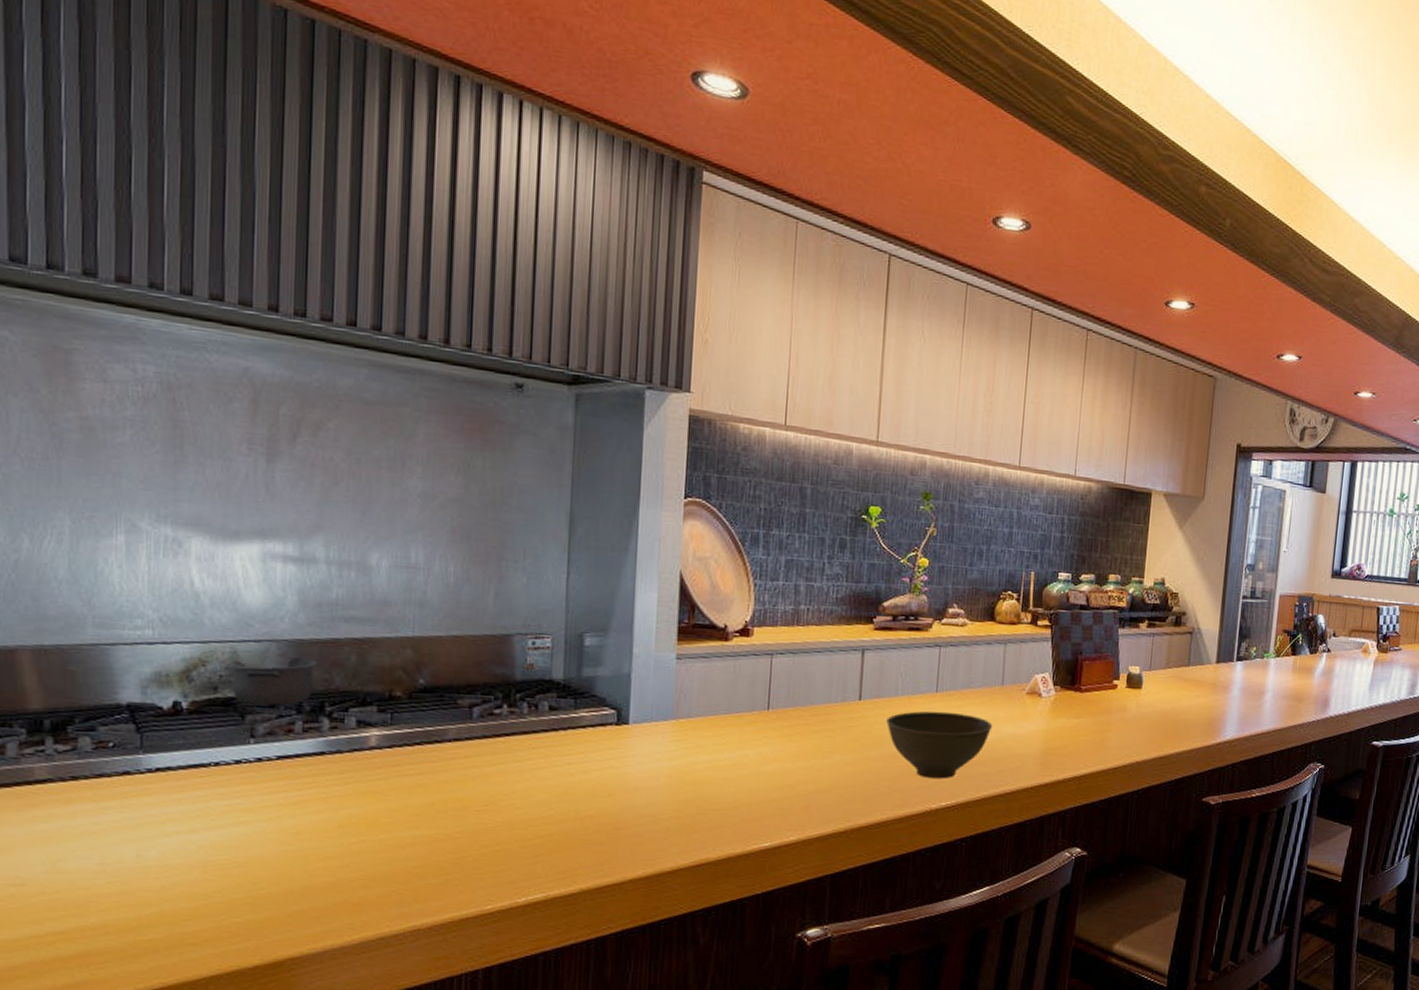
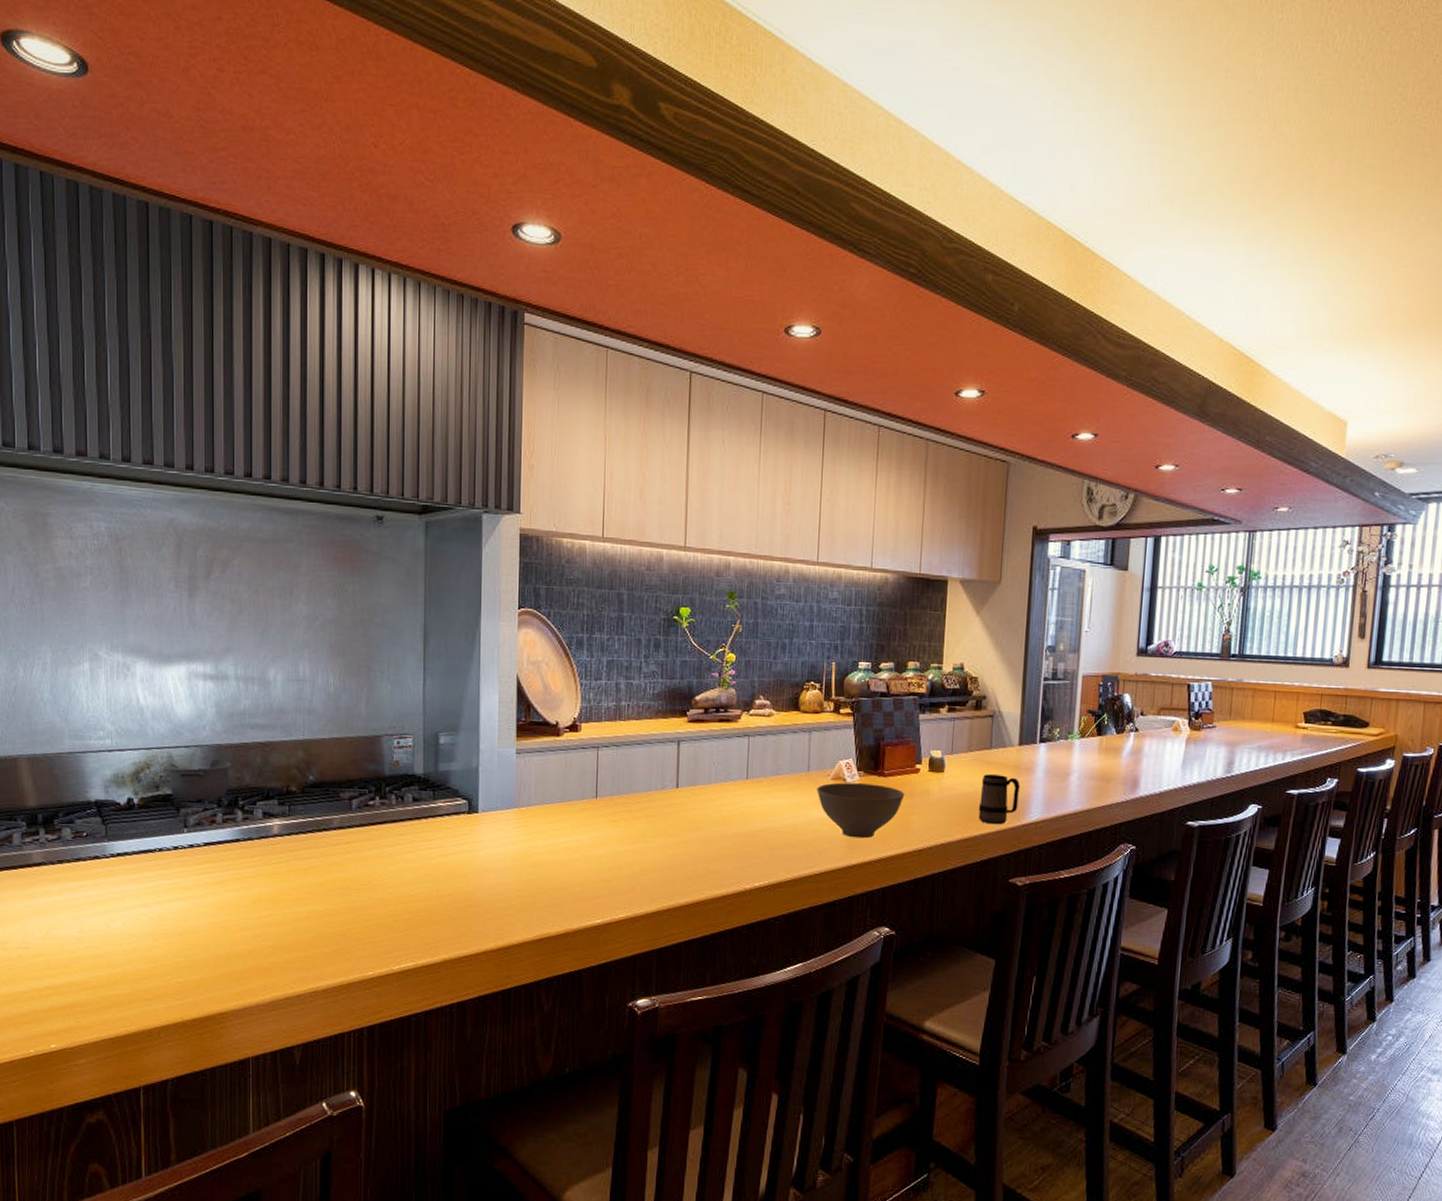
bowl: present [886,711,993,779] -> none [702,797,801,861]
bowl: none [1010,697,1102,756] -> present [817,782,905,839]
beer mug: none [1174,691,1217,743] -> present [978,773,1021,825]

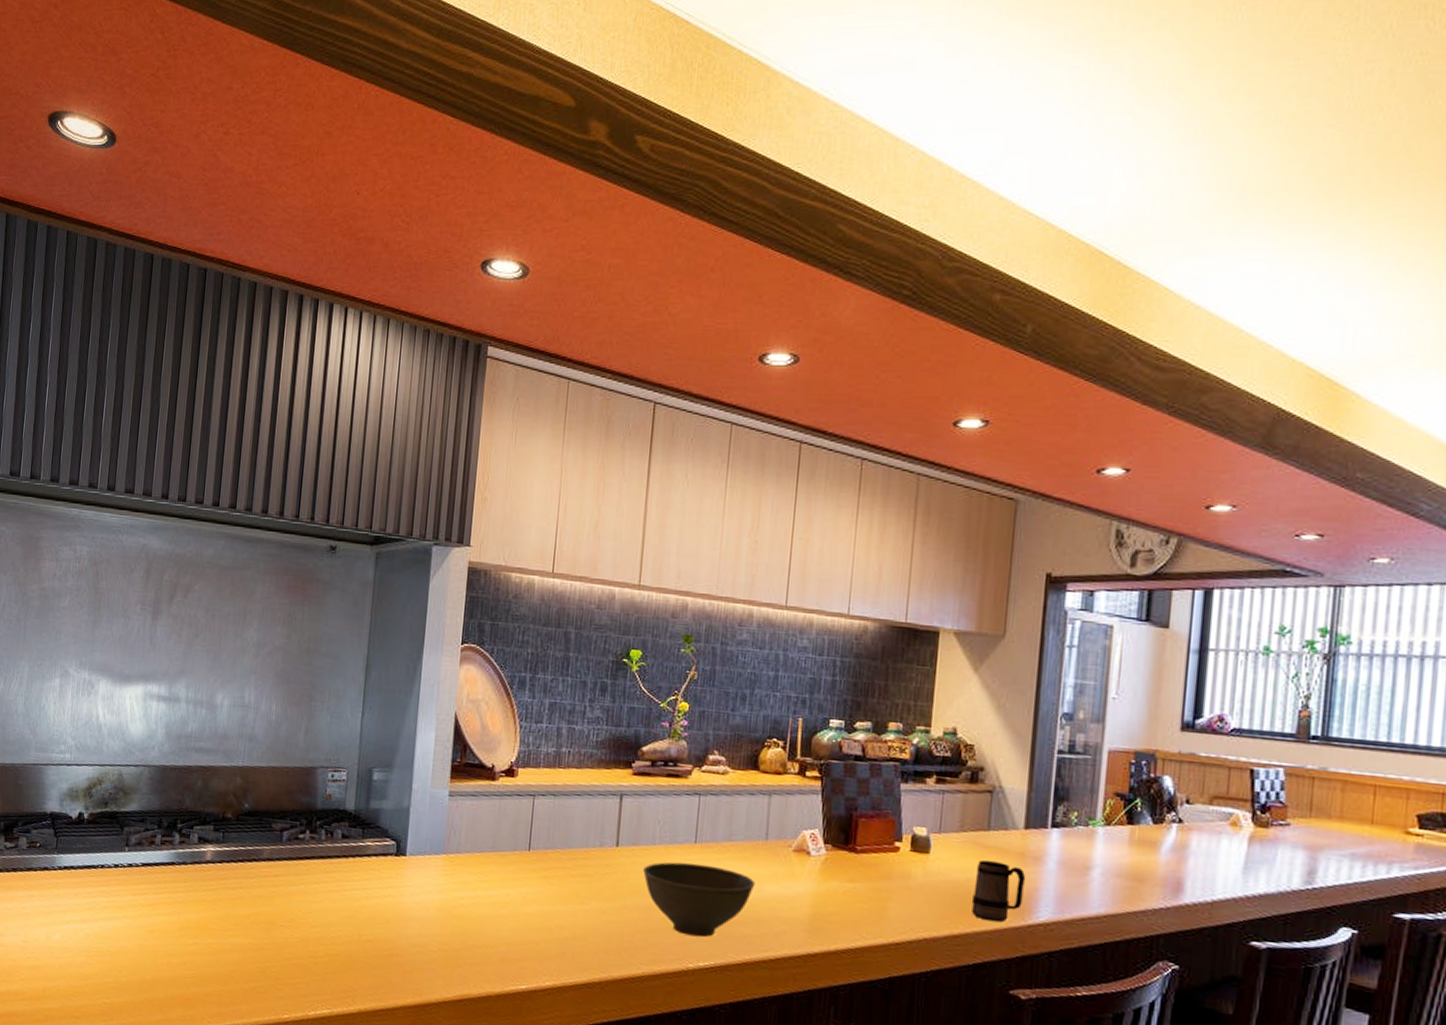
cooking pot: present [166,759,233,801] -> none [116,780,175,820]
bowl: none [702,797,801,861] -> present [643,862,756,938]
bowl: present [817,782,905,839] -> none [775,855,881,924]

